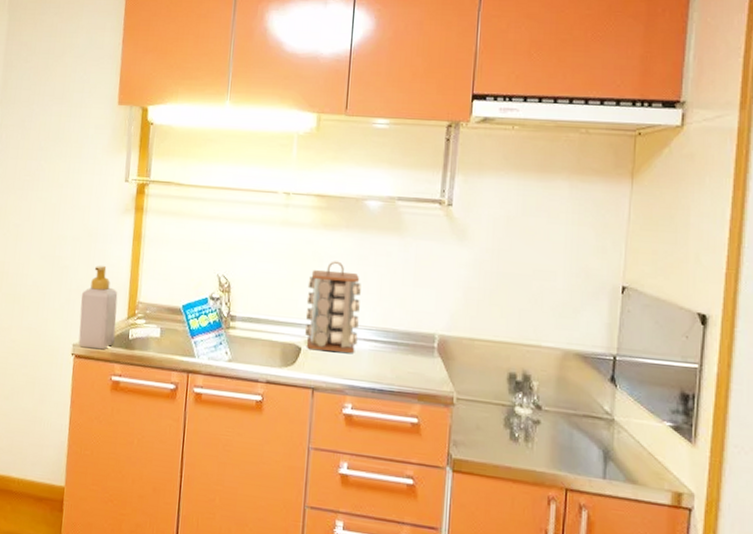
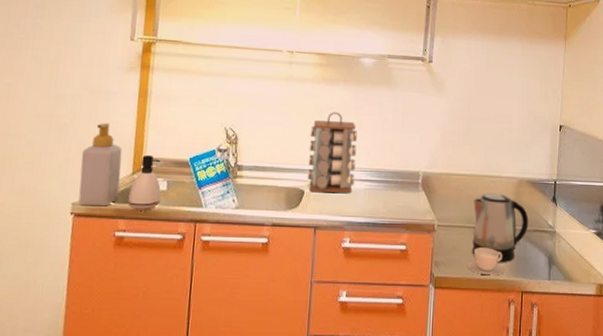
soap dispenser: none [123,299,155,357] -> present [127,154,162,211]
teacup: none [494,429,543,466] -> present [467,247,505,276]
kettle: none [500,365,577,451] -> present [472,193,529,262]

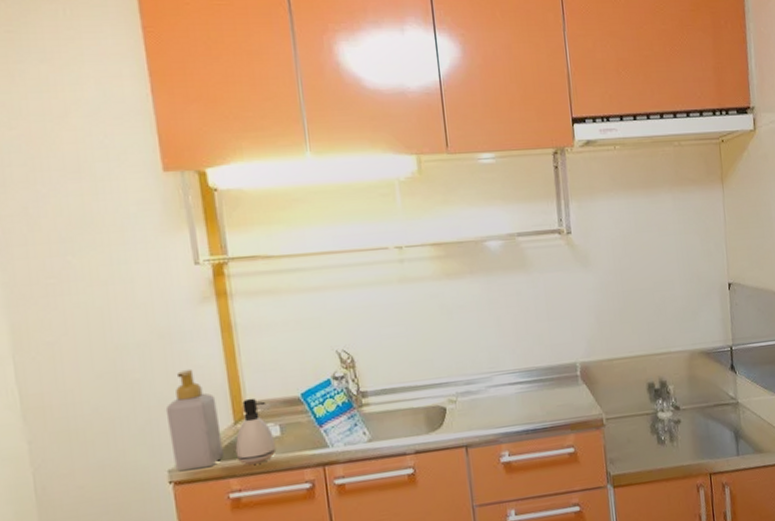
spice rack: present [307,111,357,194] -> none [440,310,503,407]
teacup: present [467,247,505,276] -> none [645,433,688,464]
kettle: present [472,193,529,262] -> none [643,371,708,447]

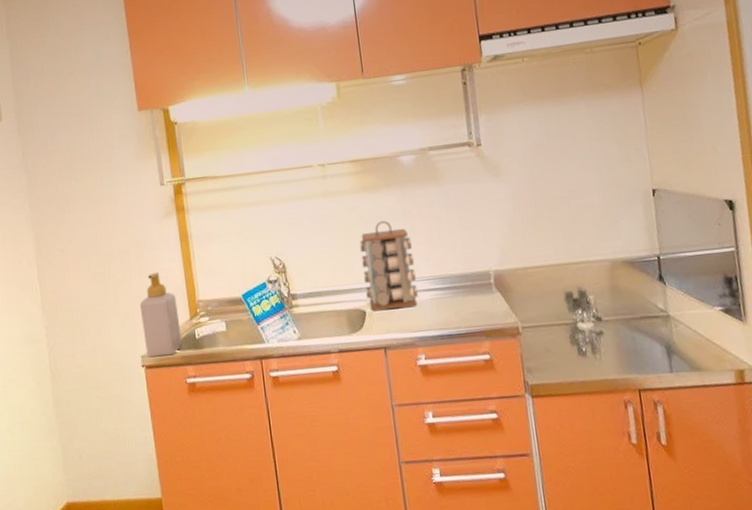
soap dispenser: present [235,398,277,465] -> none [191,297,223,355]
spice rack: none [440,310,503,407] -> present [359,220,418,310]

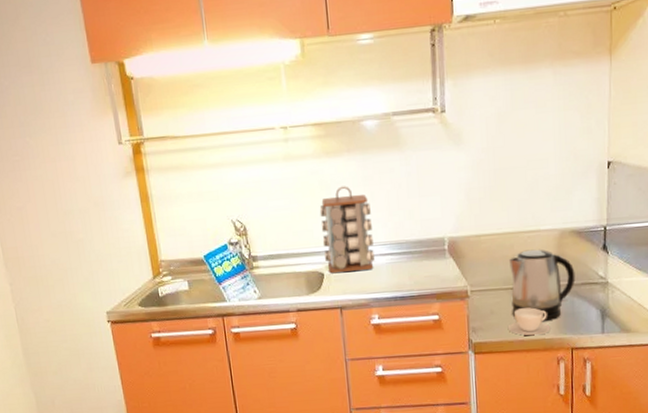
soap bottle: present [139,271,182,358] -> none [102,231,146,314]
kettle: none [560,281,634,359] -> present [509,249,576,321]
teacup: none [565,344,613,377] -> present [507,307,551,336]

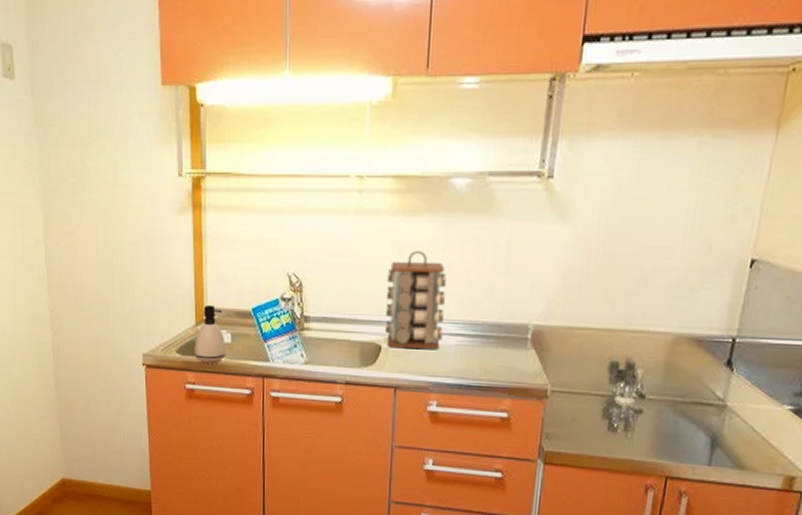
soap dispenser: none [154,257,186,312] -> present [194,304,226,364]
teacup: present [507,307,551,336] -> none [589,420,643,455]
kettle: present [509,249,576,321] -> none [598,352,686,440]

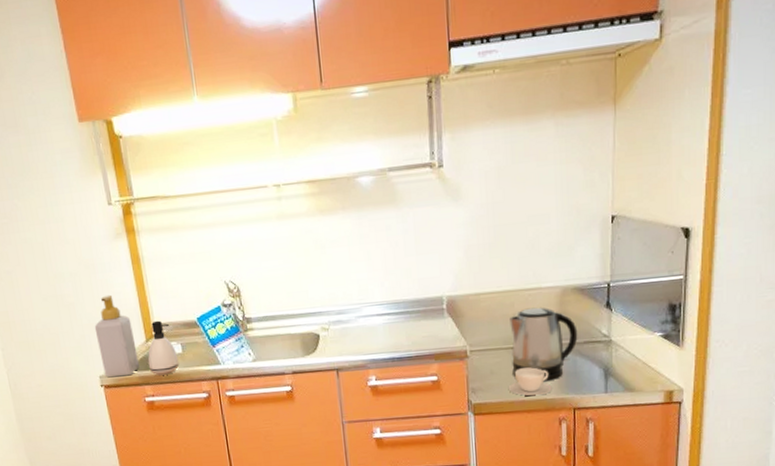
soap bottle: none [145,270,185,359] -> present [94,294,140,378]
spice rack: present [384,250,447,350] -> none [314,244,371,334]
teacup: none [589,420,643,455] -> present [508,367,552,397]
kettle: none [598,352,686,440] -> present [510,307,578,381]

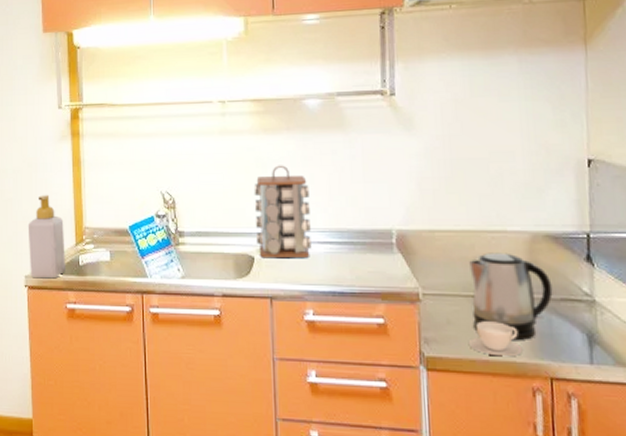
soap dispenser: present [147,320,180,376] -> none [74,224,106,282]
spice rack: none [314,244,371,334] -> present [253,165,312,259]

